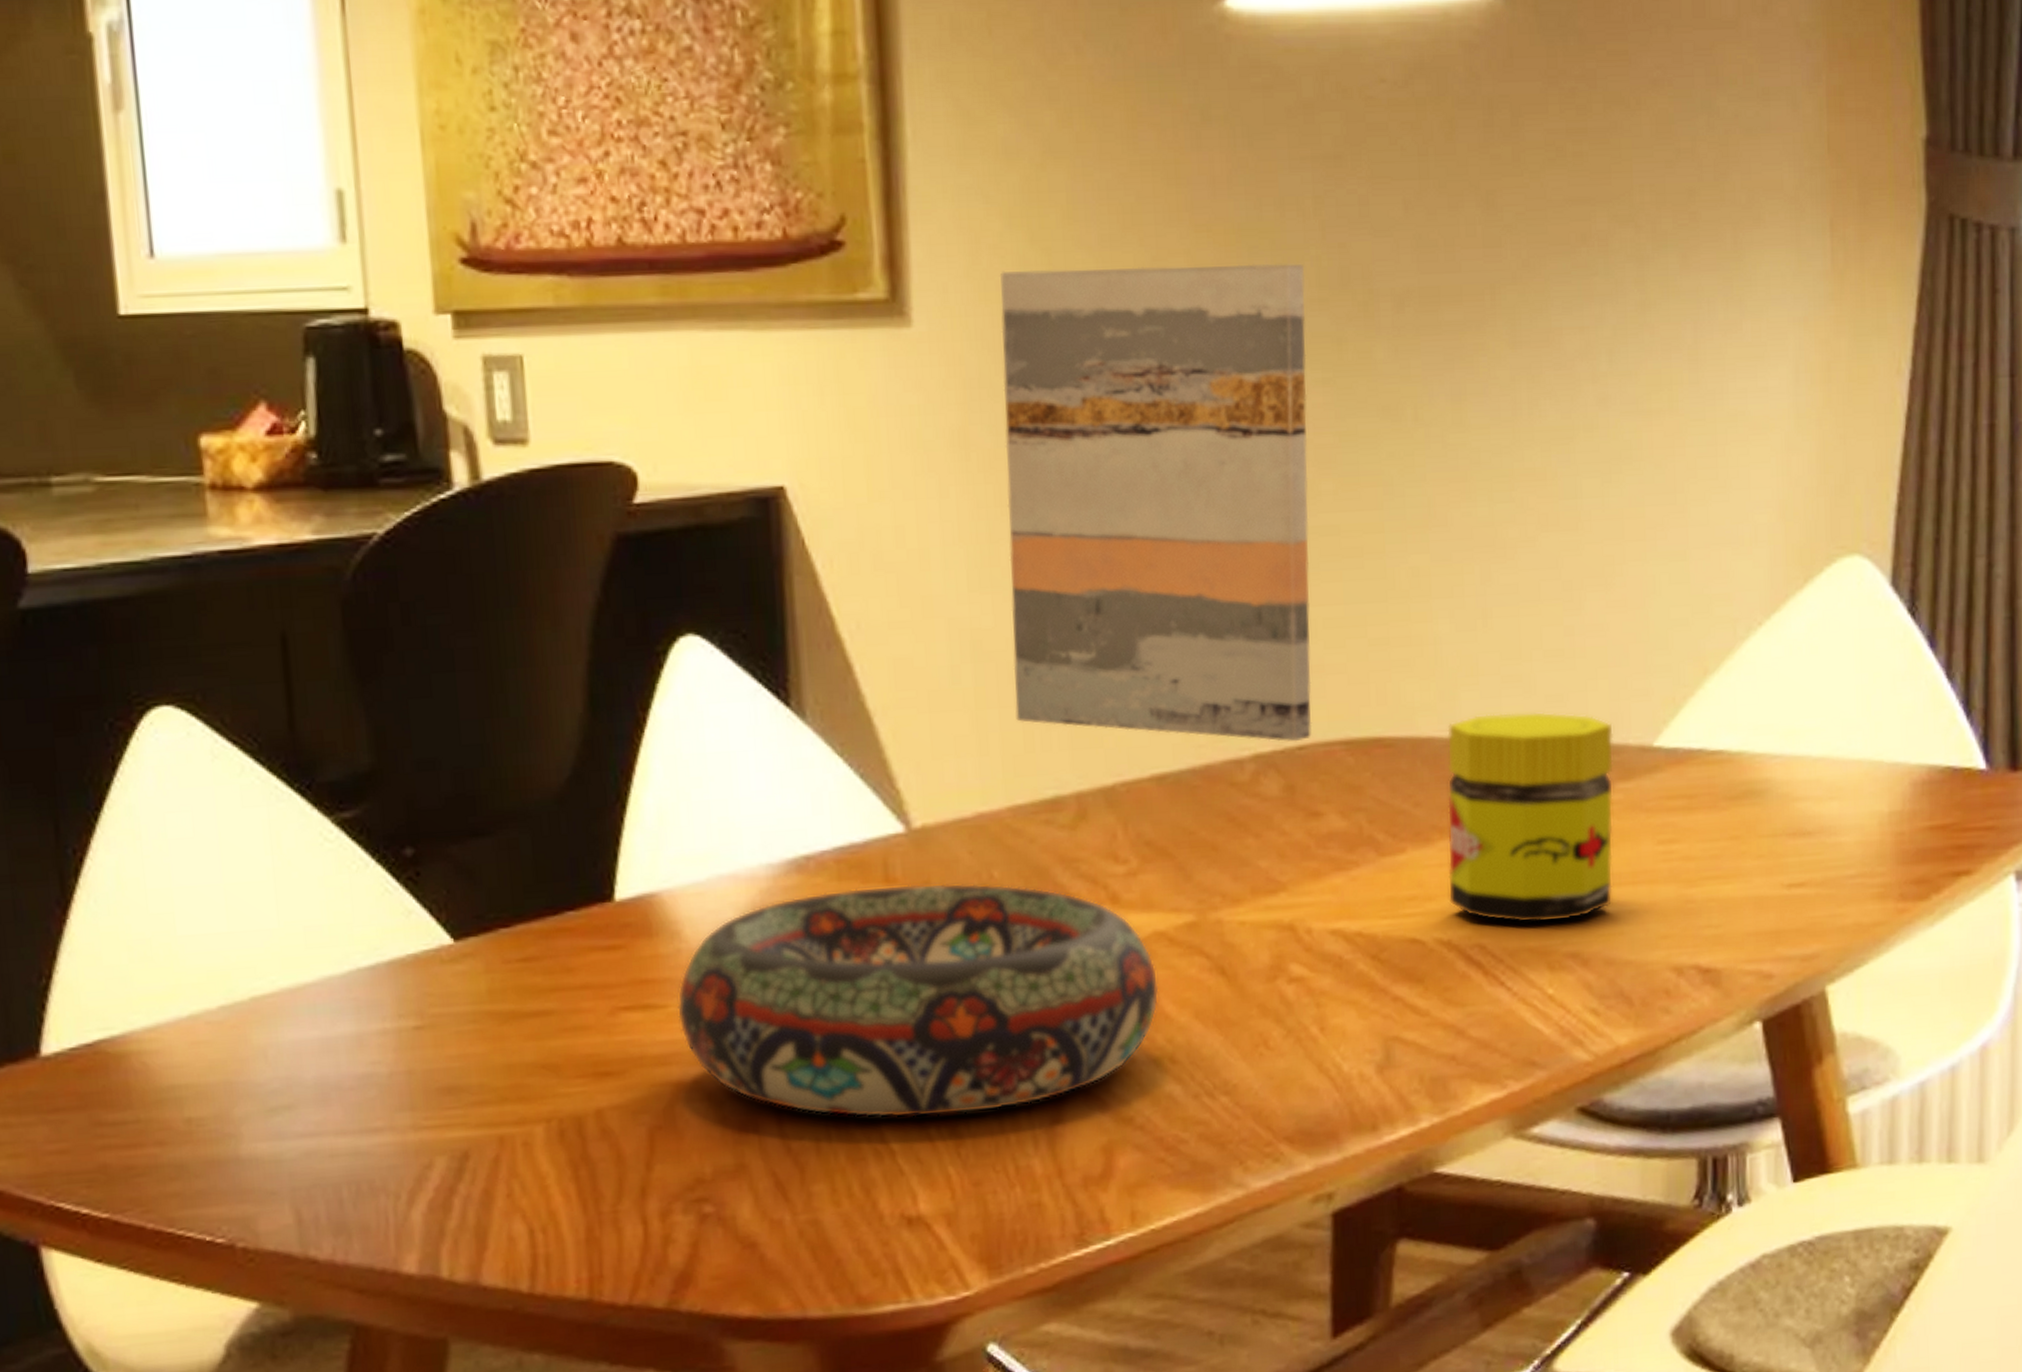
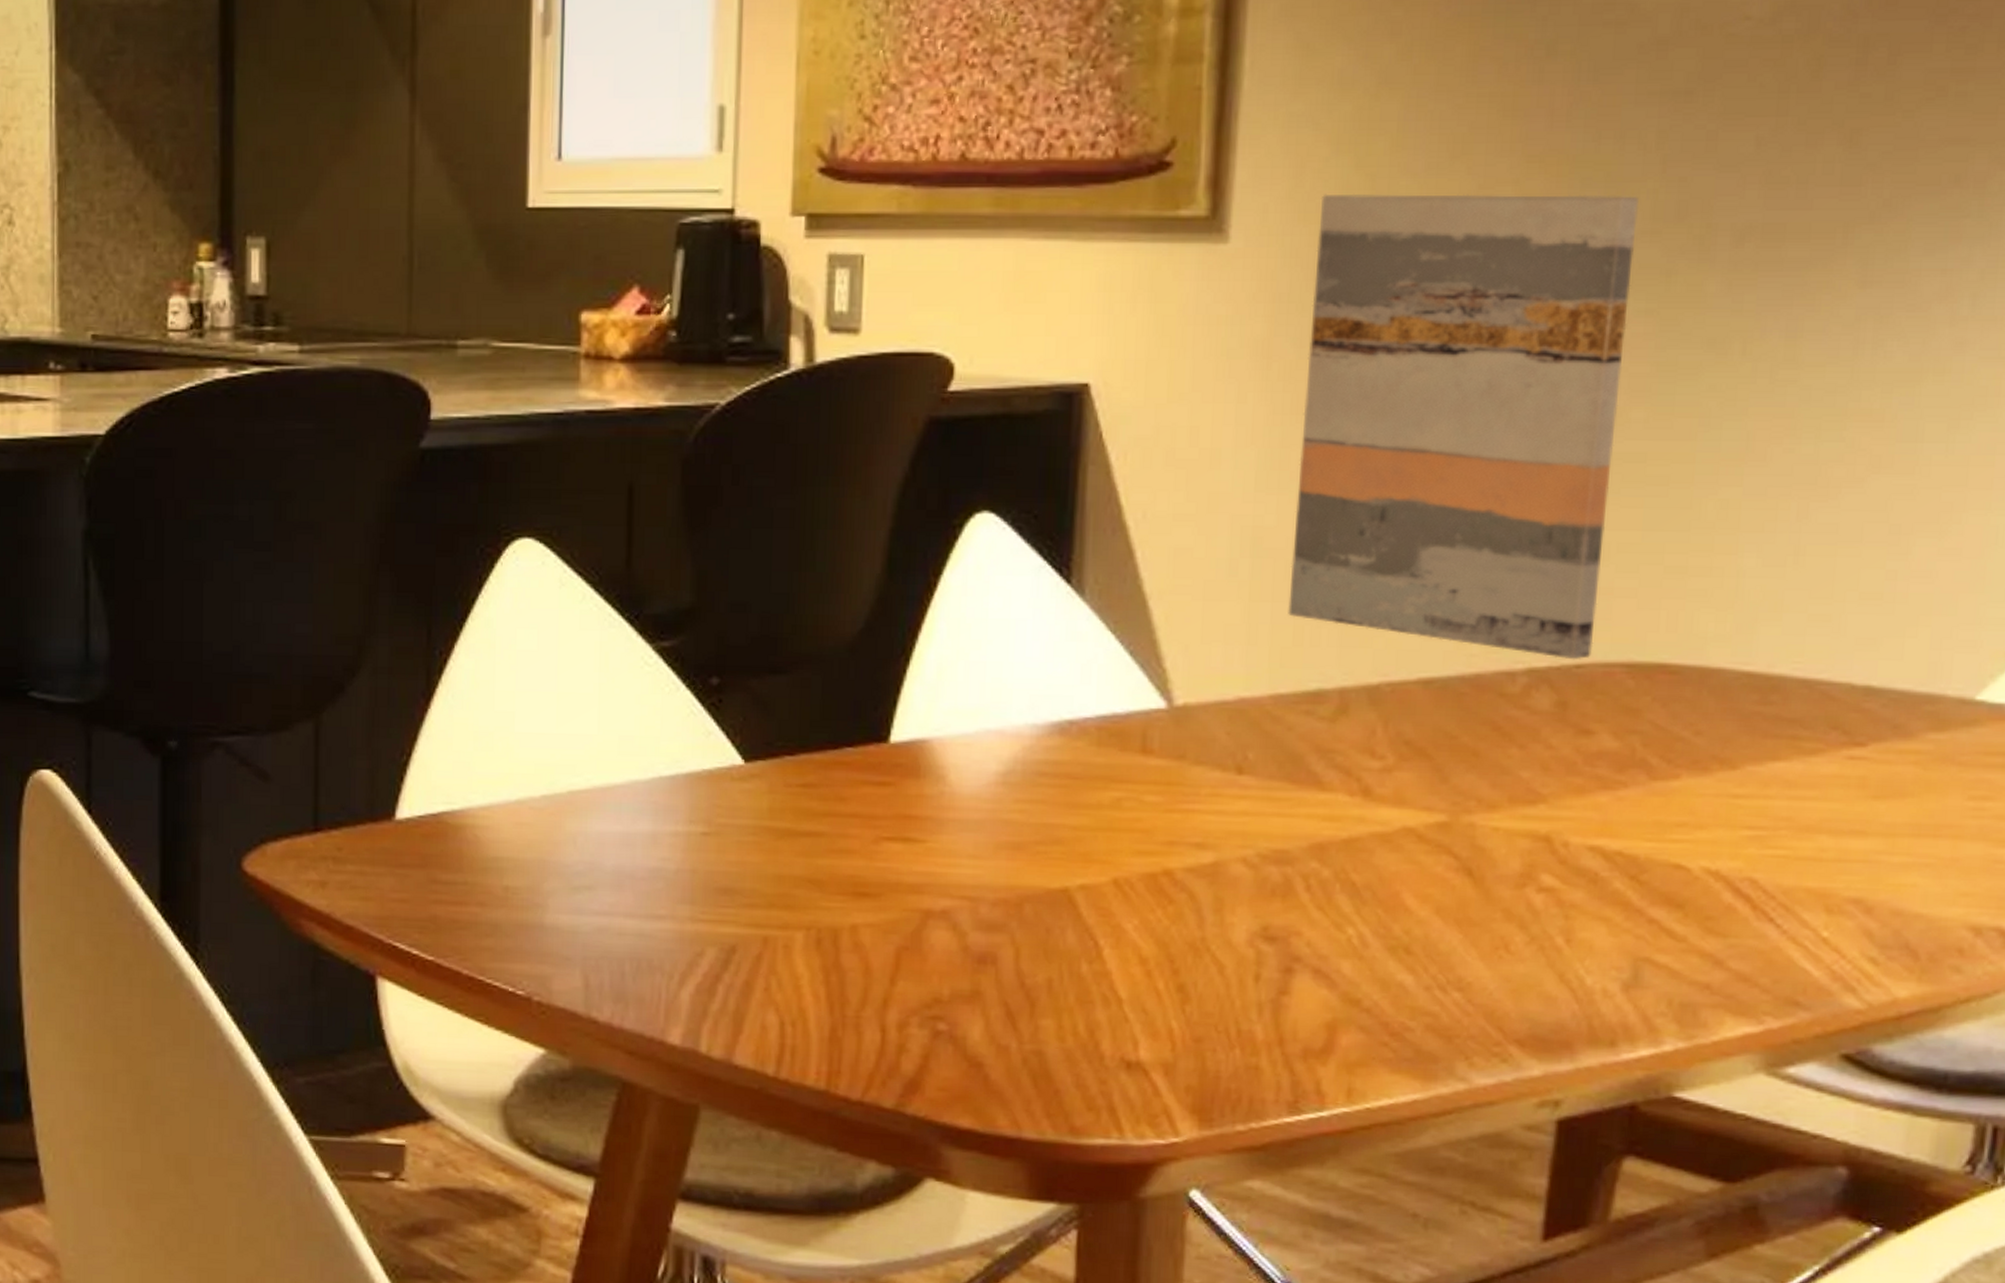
decorative bowl: present [677,883,1159,1118] -> none [935,755,1402,975]
jar: present [1447,711,1614,924] -> none [1721,651,1930,866]

